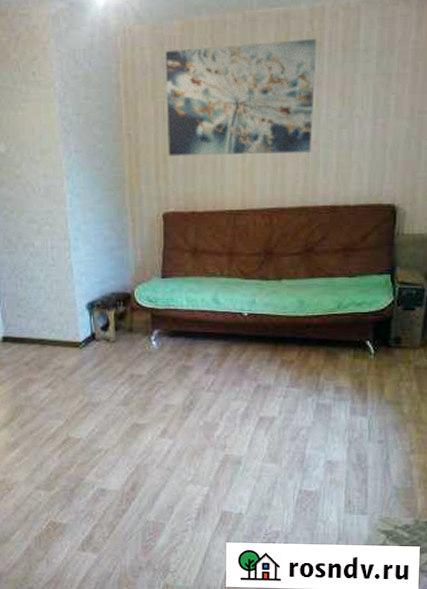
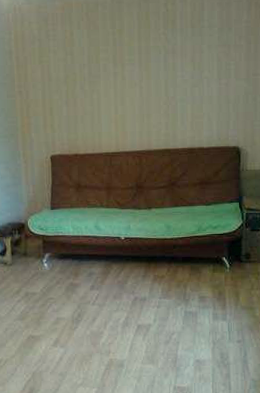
wall art: present [165,39,317,157] -> none [49,18,171,109]

